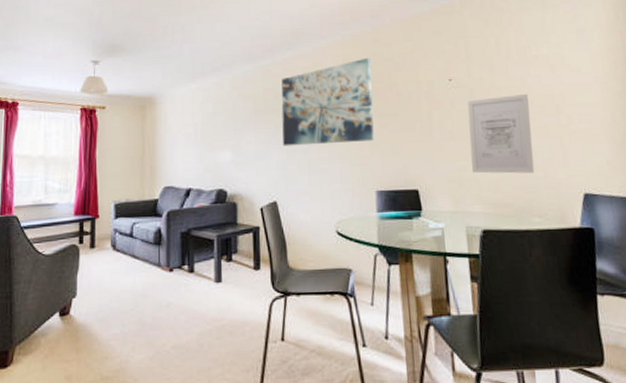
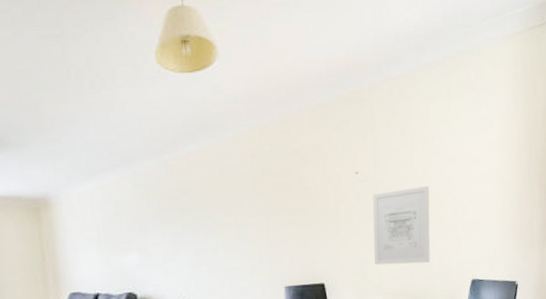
wall art: present [281,57,374,146] -> none [186,150,283,246]

